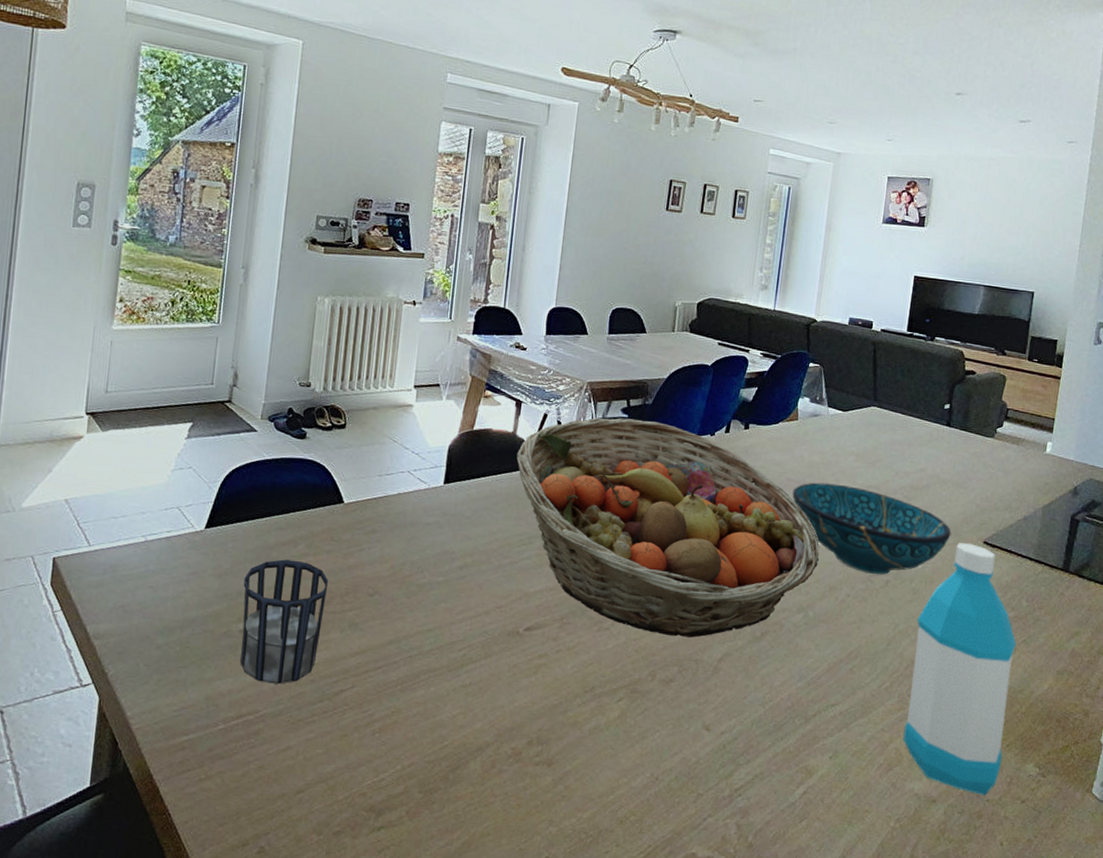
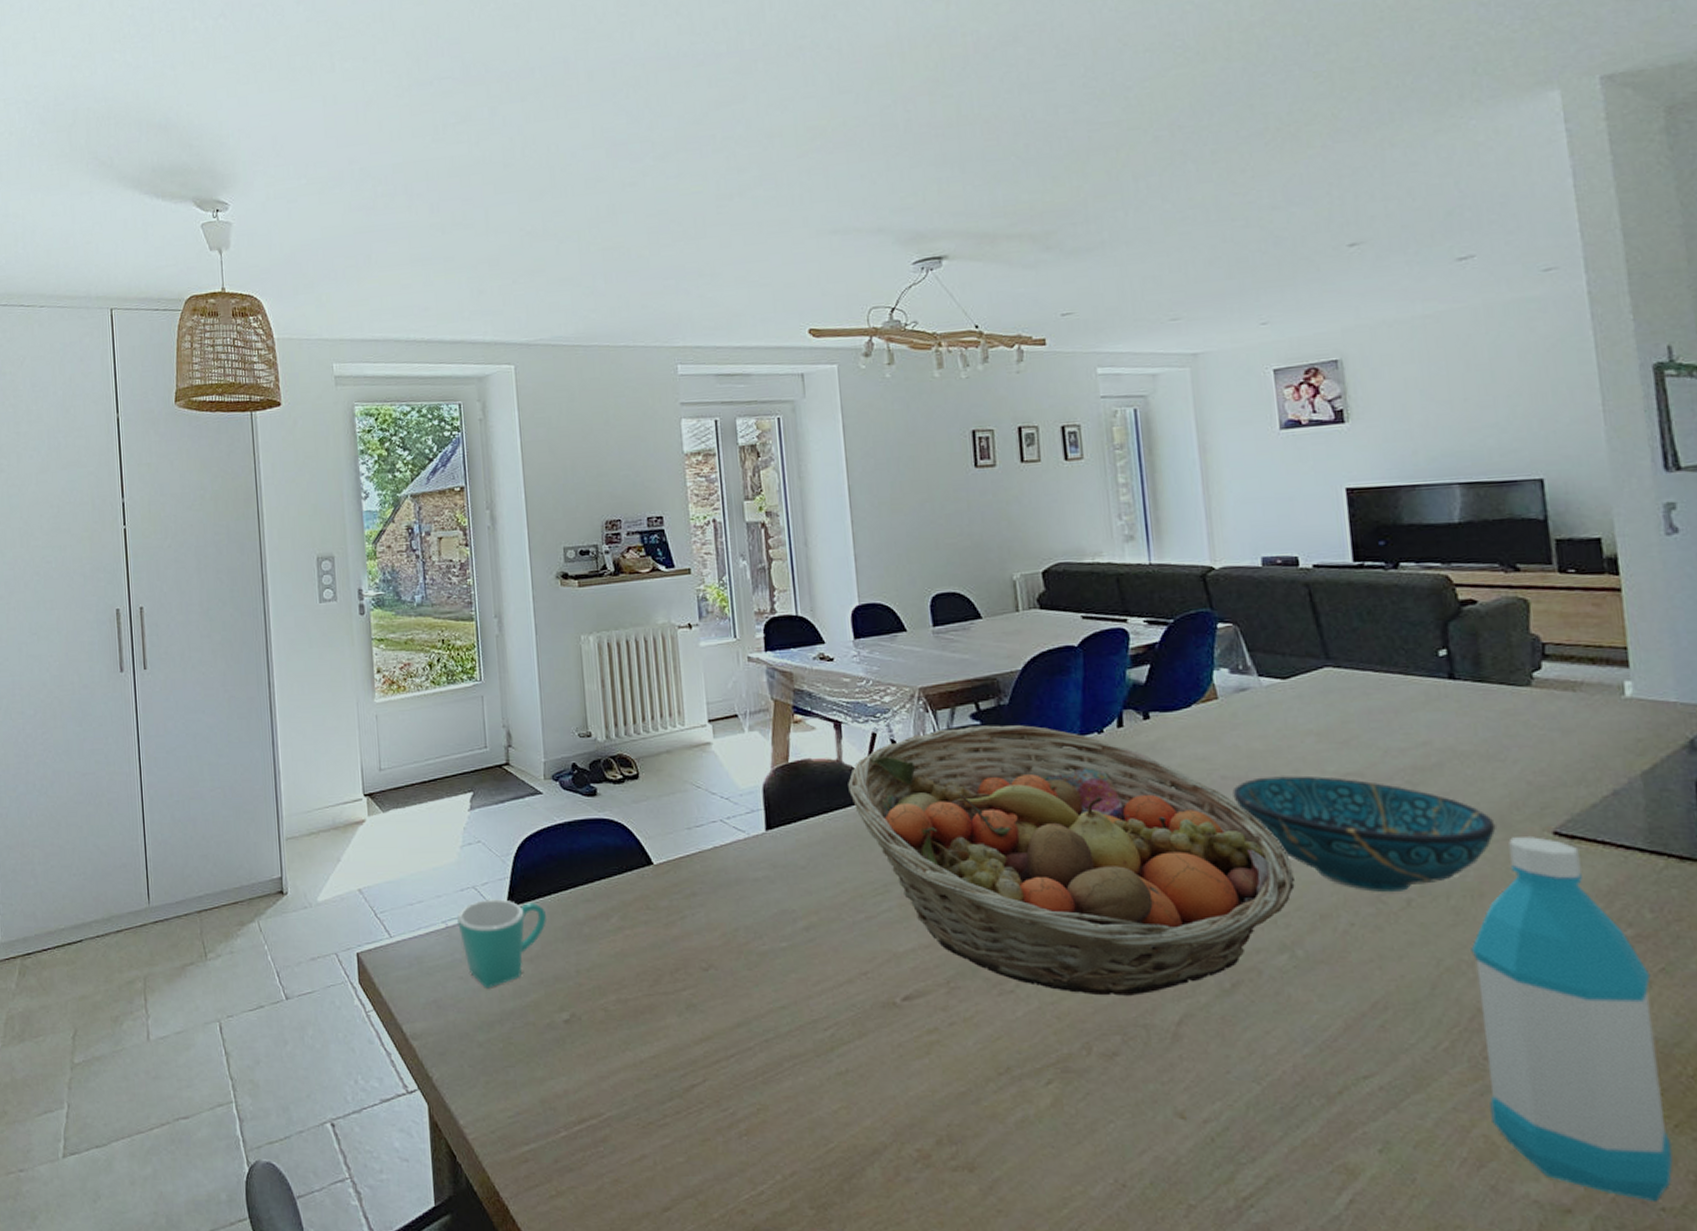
mug: none [156,519,241,598] -> present [457,899,548,989]
cup: present [240,559,329,684] -> none [558,935,656,1081]

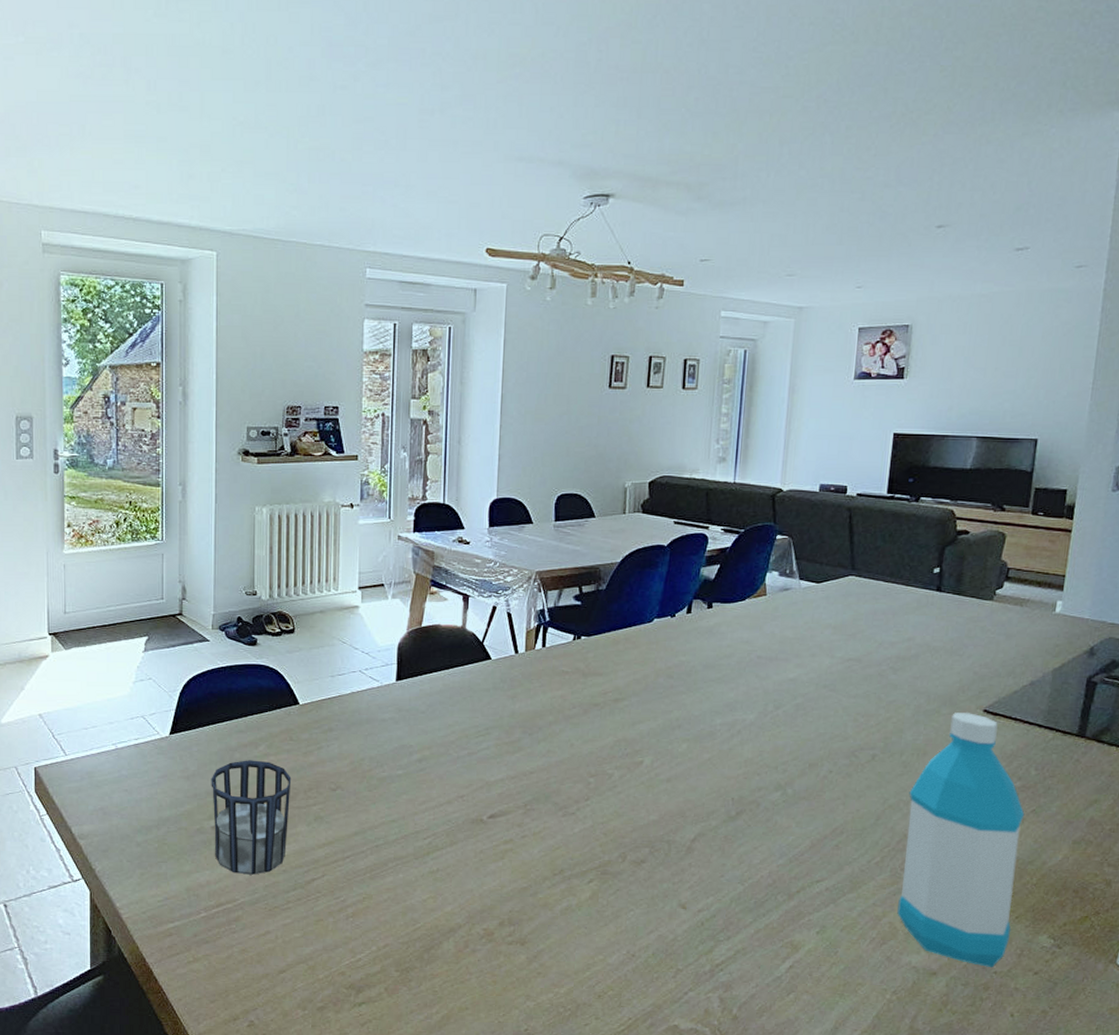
mug: present [457,899,548,989] -> none [126,727,205,800]
cup: none [558,935,656,1081] -> present [211,760,292,875]
fruit basket: present [848,725,1295,996] -> none [468,605,797,819]
decorative bowl: present [1232,775,1496,893] -> none [763,658,946,750]

